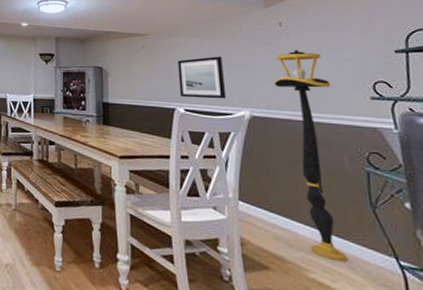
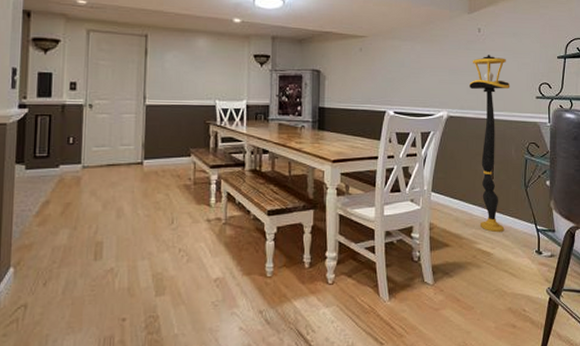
wall art: present [177,56,227,99] -> none [391,60,430,101]

